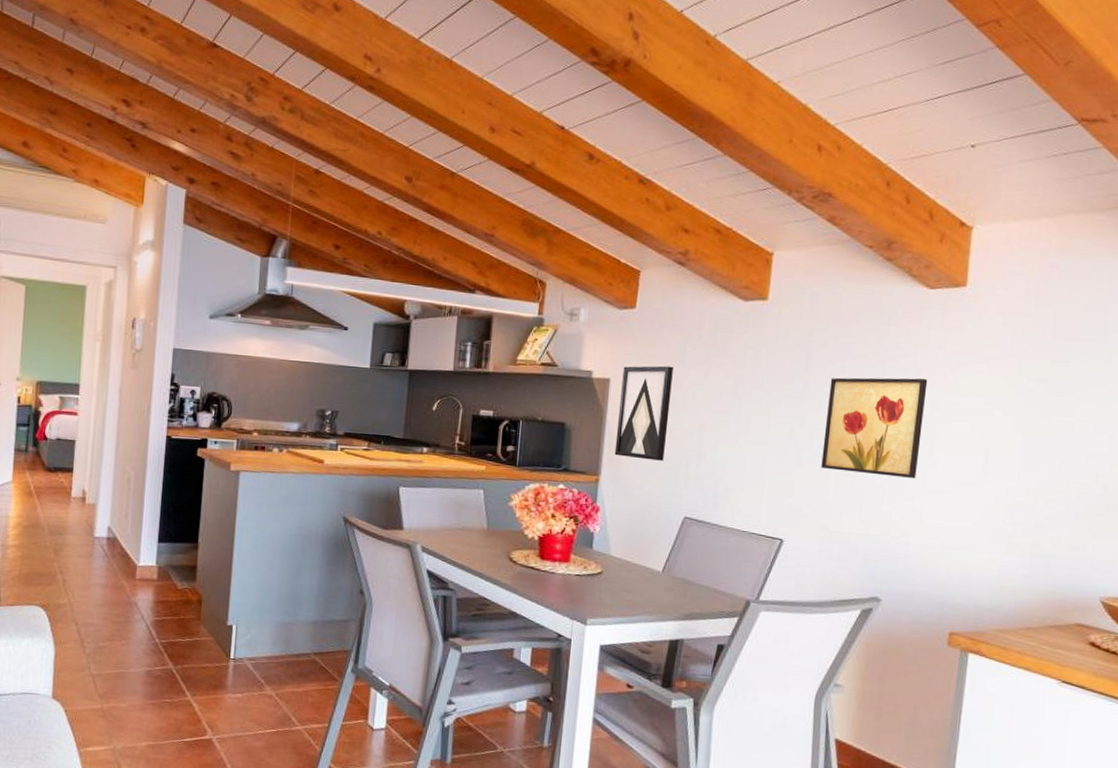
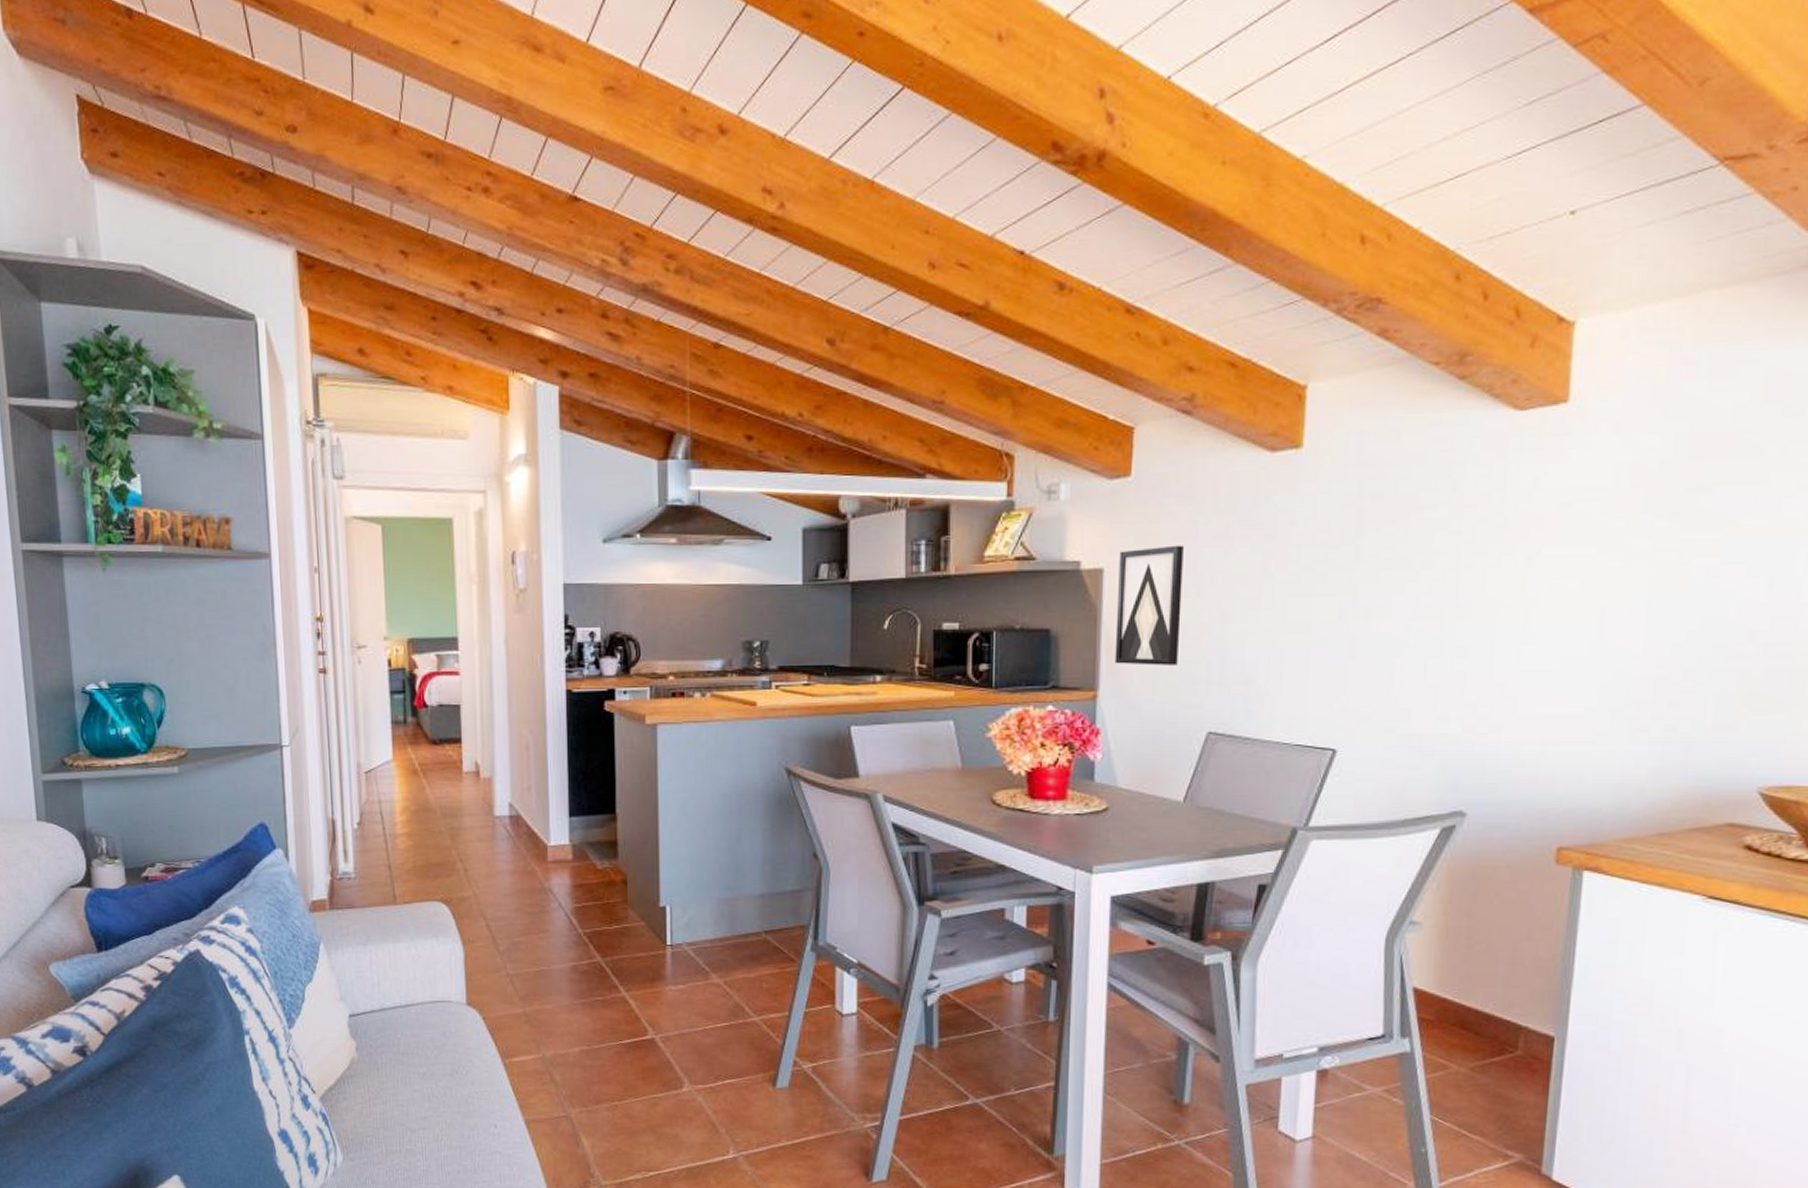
wall art: present [821,377,928,478] -> none [1381,529,1520,658]

